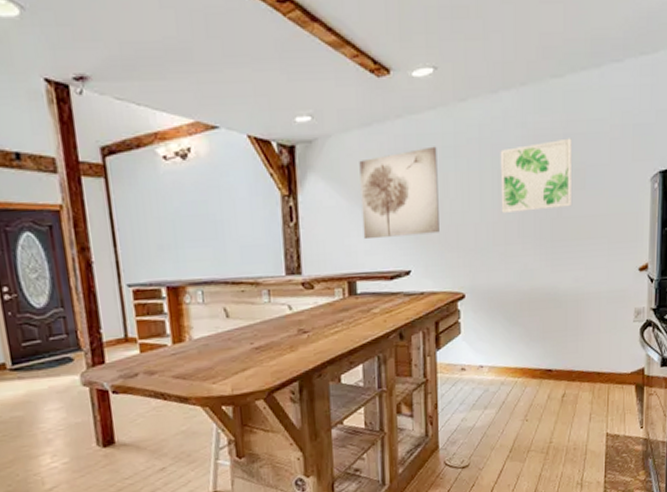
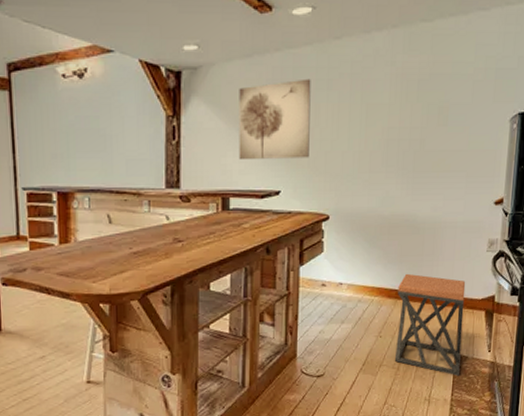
wall art: present [500,138,573,213] -> none [367,78,437,143]
stool: none [542,350,613,457] -> present [394,273,466,376]

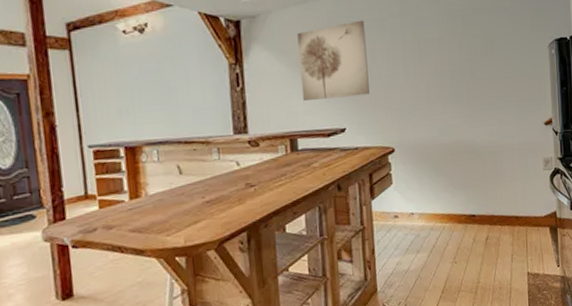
stool: present [394,273,466,376] -> none [466,197,534,294]

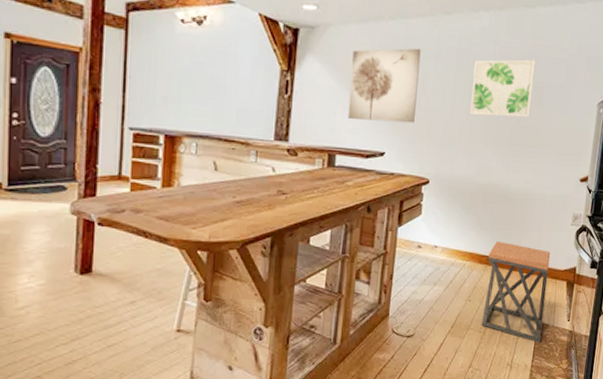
wall art: none [419,12,484,76] -> present [469,59,536,118]
stool: none [466,197,534,294] -> present [481,240,551,343]

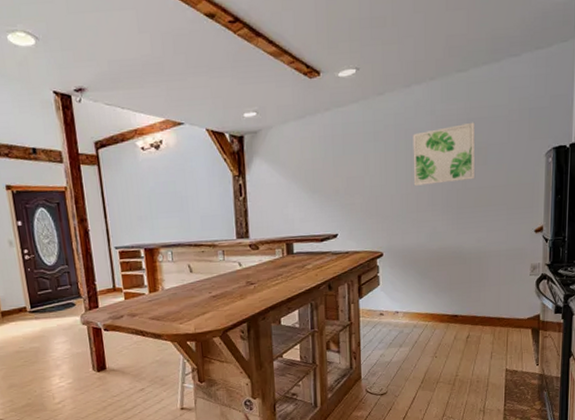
wall art: present [347,48,421,123] -> none [295,132,361,209]
stool: present [481,240,551,343] -> none [449,299,512,389]

